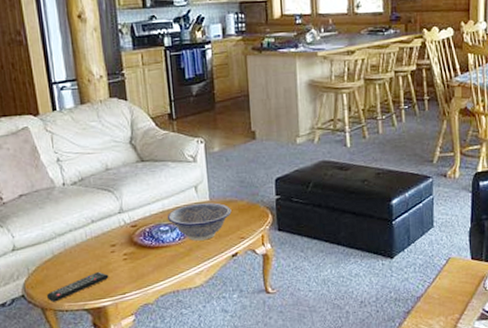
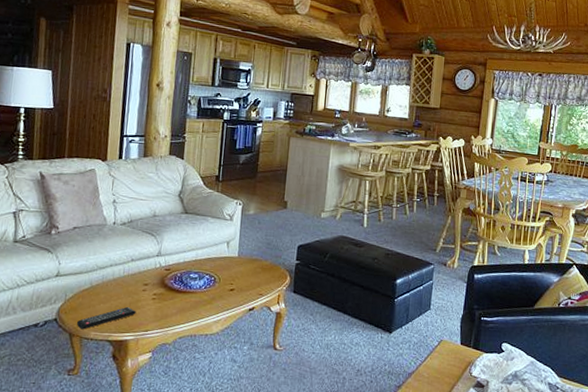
decorative bowl: present [167,202,232,241] -> none [198,257,256,292]

